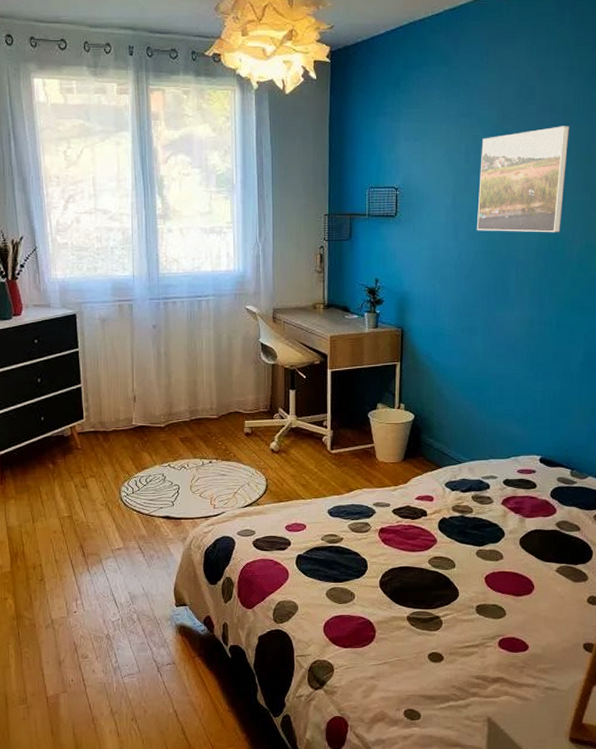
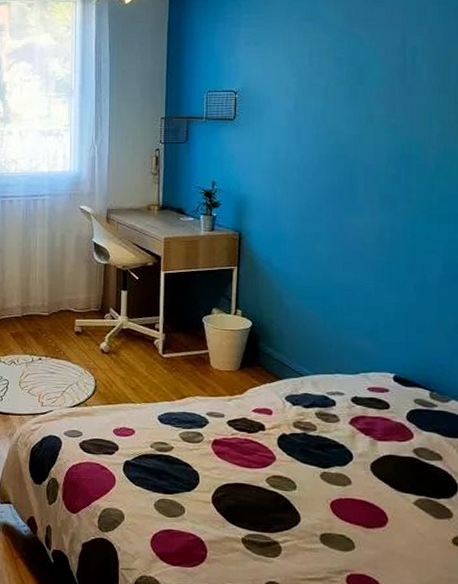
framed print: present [476,126,569,233] -> none [320,27,424,137]

